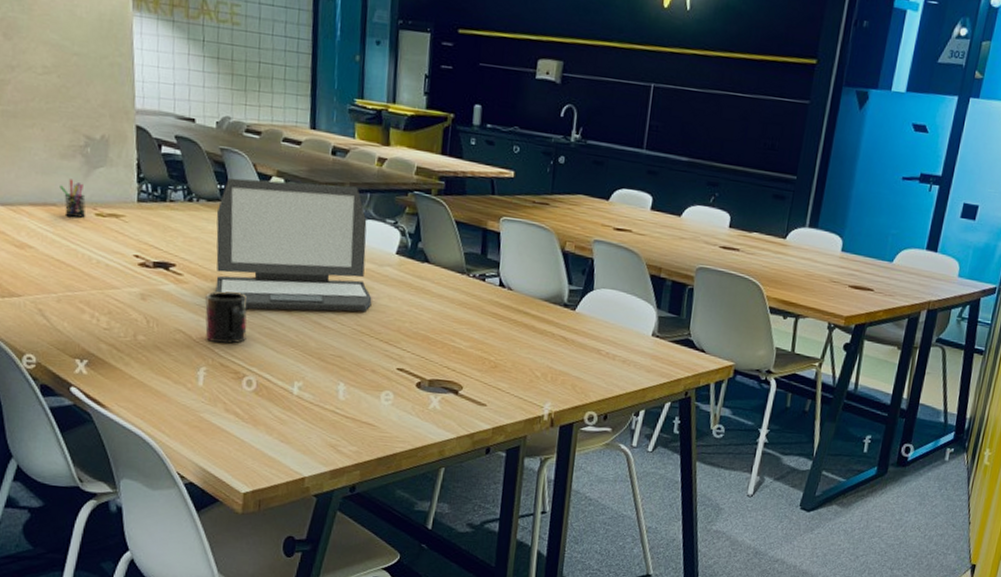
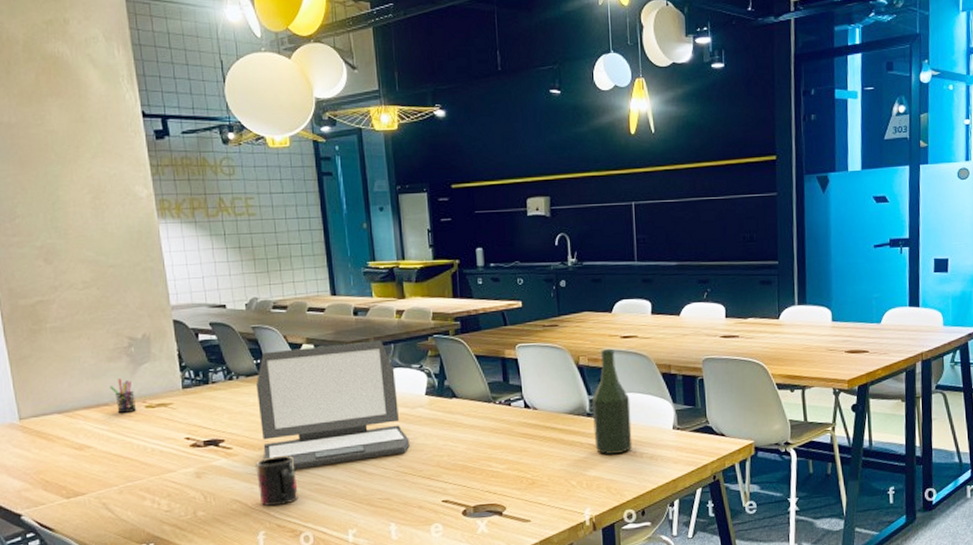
bottle: none [566,238,613,352] -> present [592,348,633,455]

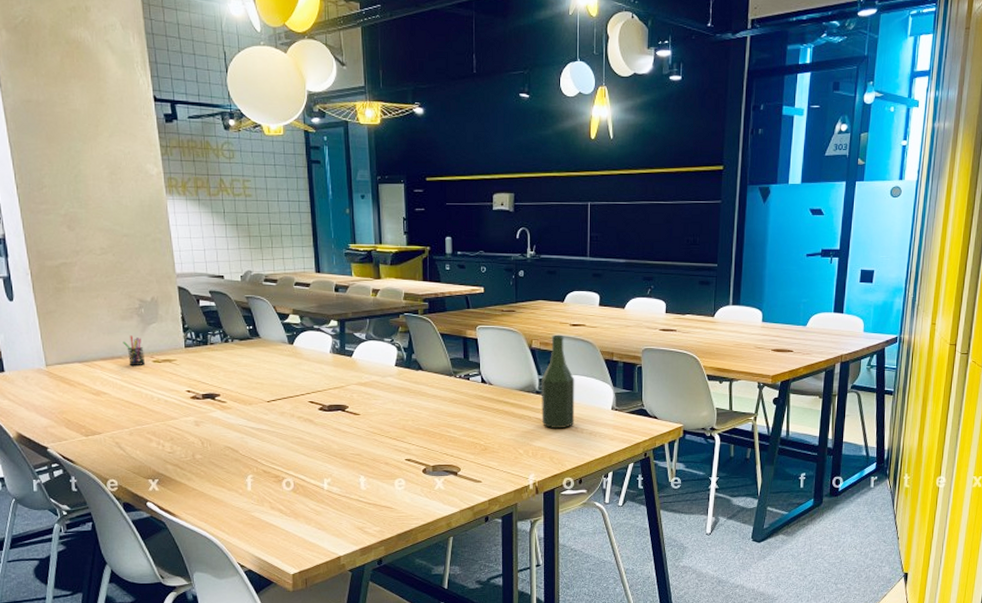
laptop: present [255,340,410,469] -> none [248,315,379,423]
mug: present [256,456,298,507] -> none [246,412,282,455]

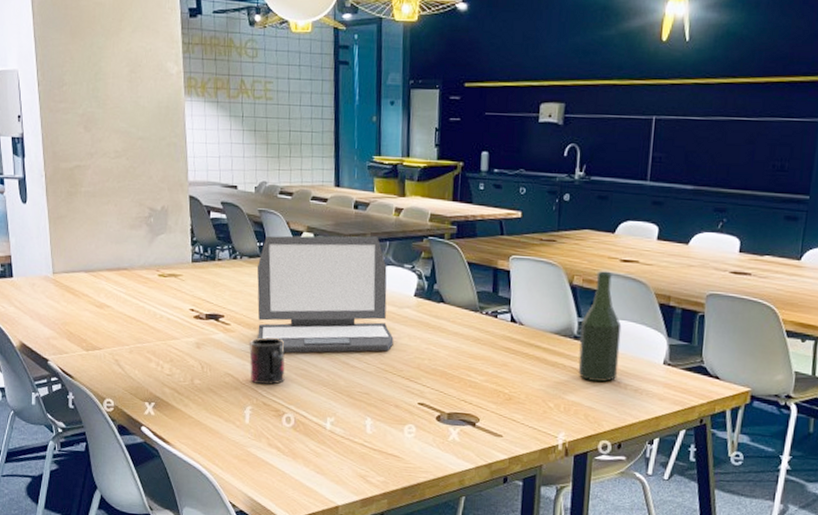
pen holder: present [123,335,146,365] -> none [130,246,151,279]
mug: none [246,412,282,455] -> present [249,337,285,385]
laptop: none [248,315,379,423] -> present [257,235,394,353]

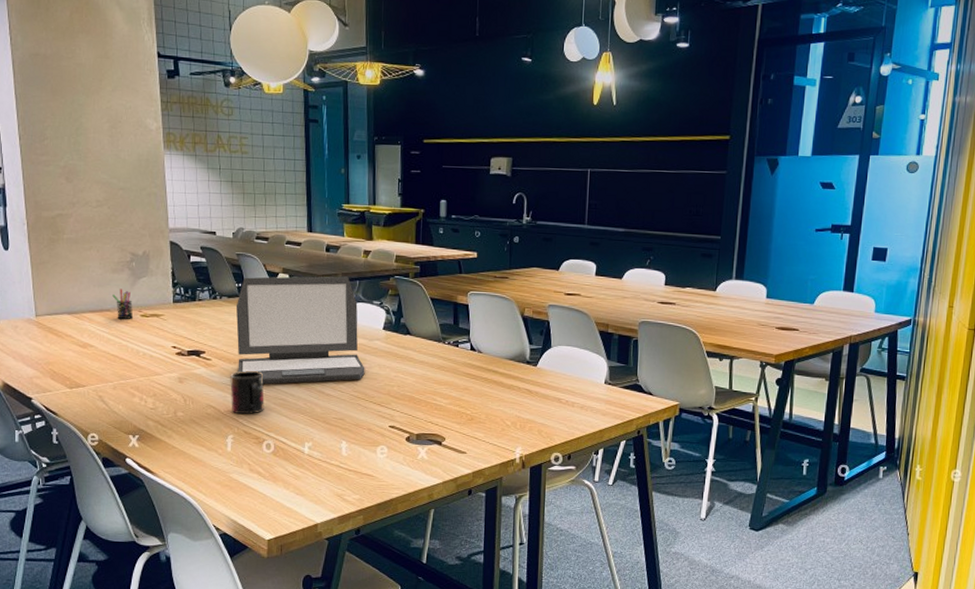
pen holder: none [130,246,151,279] -> present [112,288,134,319]
bottle: present [578,271,622,382] -> none [531,303,568,402]

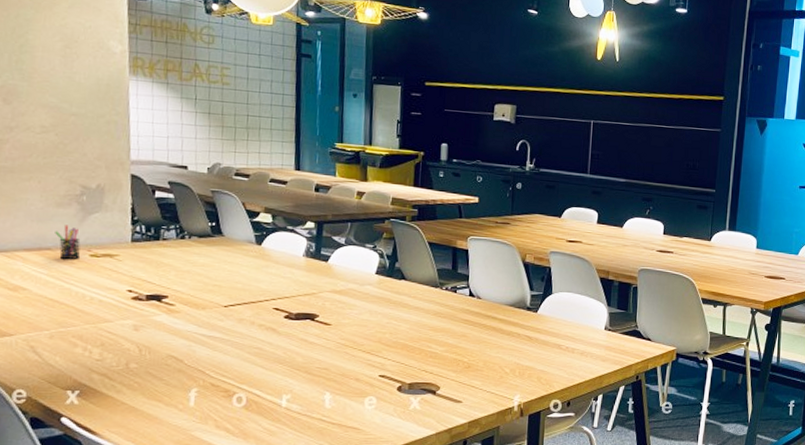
mug: present [230,371,265,415] -> none [196,317,237,366]
laptop: present [236,276,365,384] -> none [206,215,355,332]

